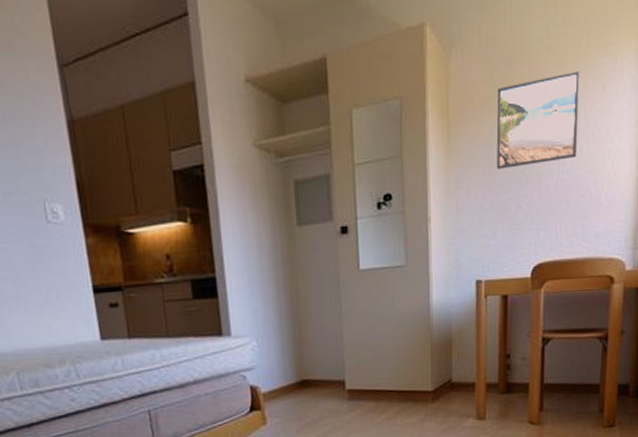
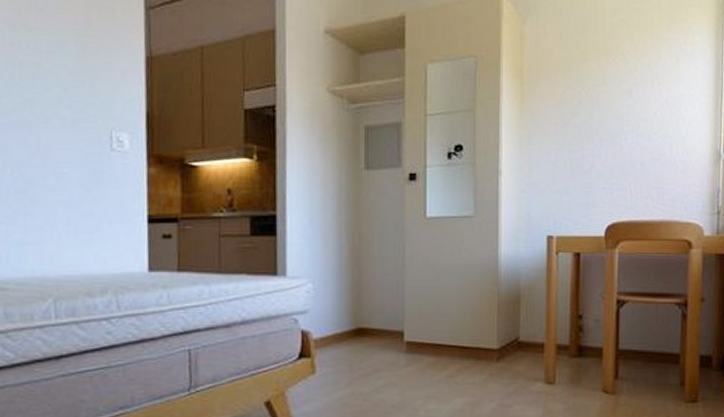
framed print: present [496,70,580,169] -> none [570,42,653,129]

